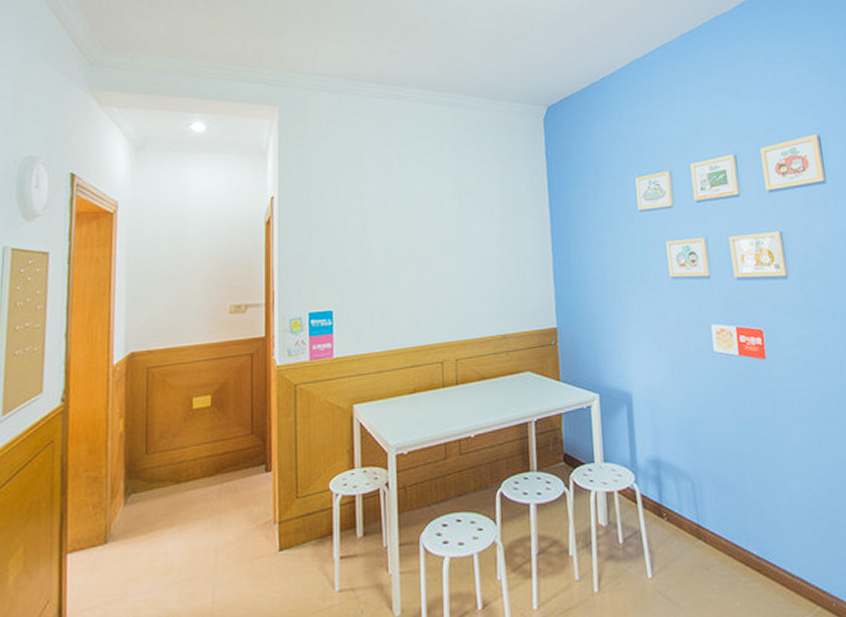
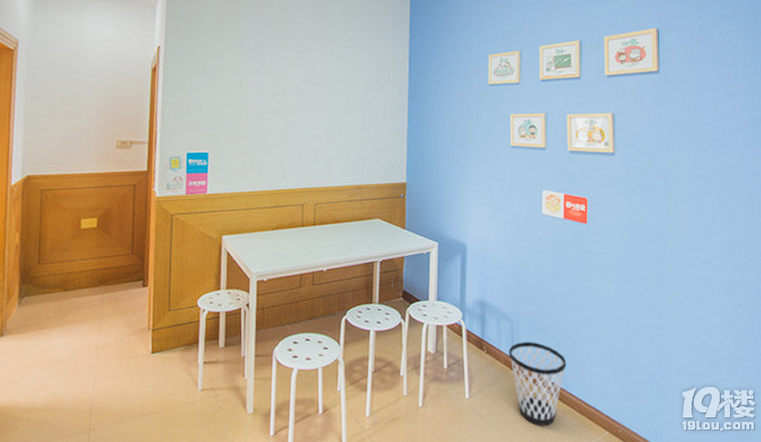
wastebasket: none [692,502,762,606] -> present [508,341,567,426]

